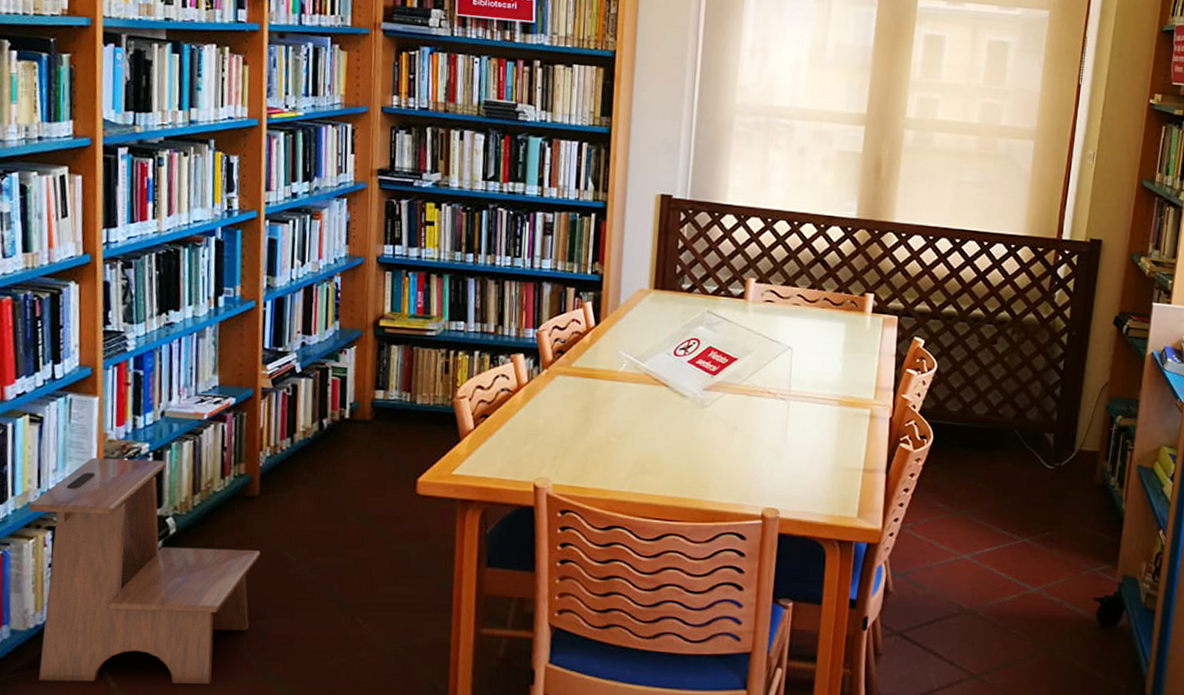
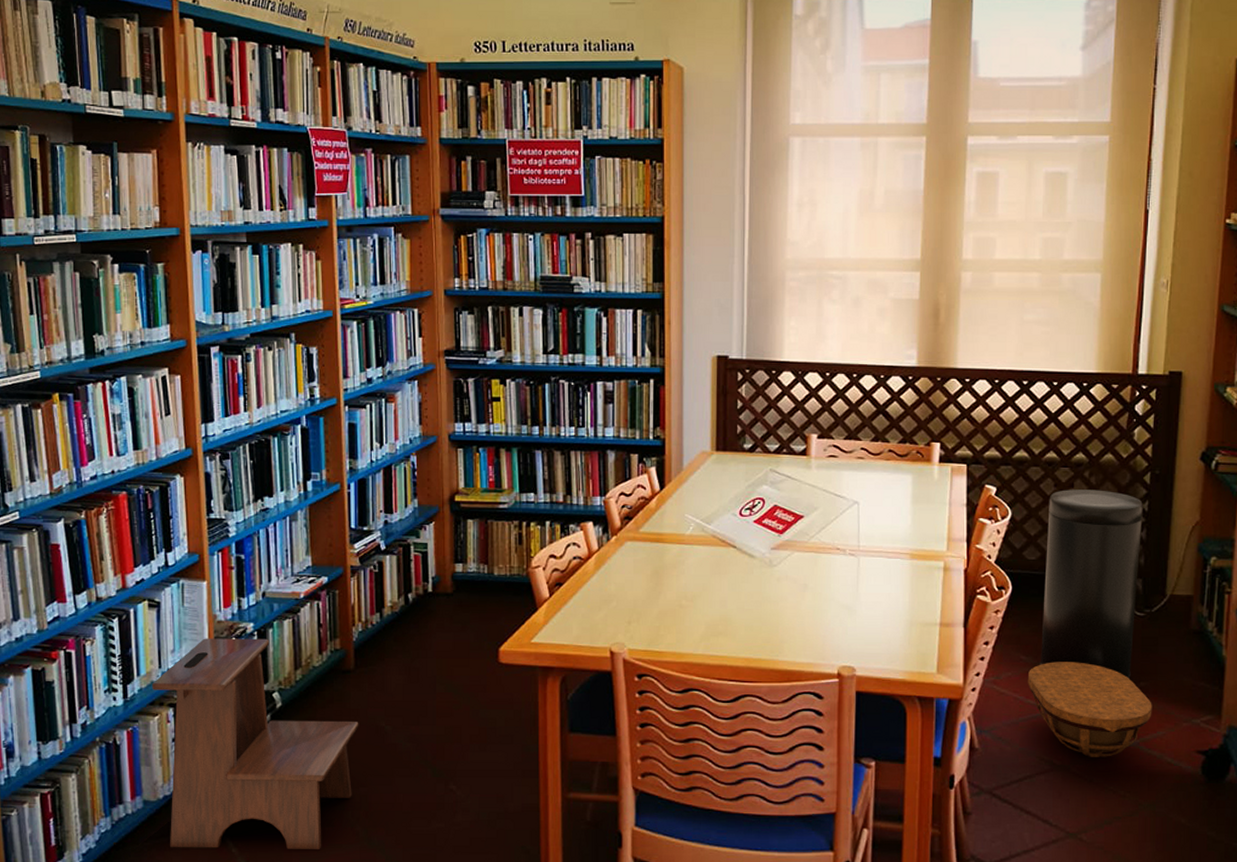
basket: none [942,510,1056,602] -> present [1027,662,1152,757]
pedal bin: none [955,345,1059,528] -> present [1040,489,1143,679]

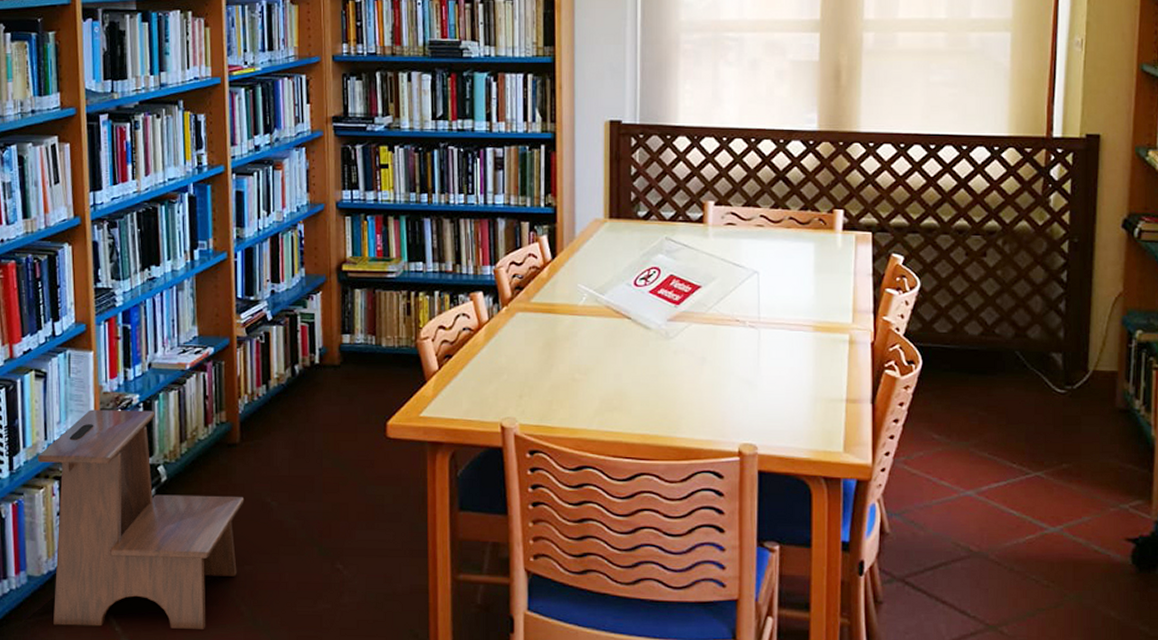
basket: present [1027,662,1152,757] -> none [940,441,1076,544]
pedal bin: present [1040,489,1143,679] -> none [953,259,1061,460]

